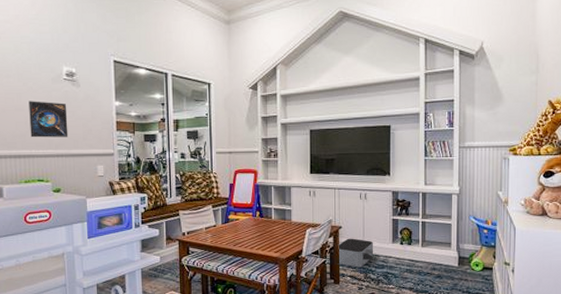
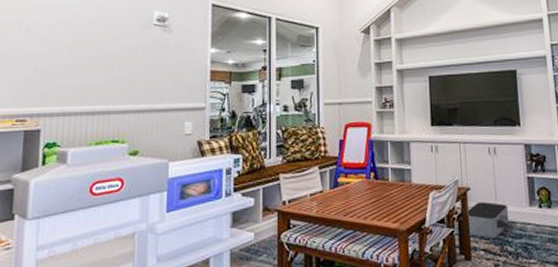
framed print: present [29,101,69,138] -> none [109,49,155,91]

